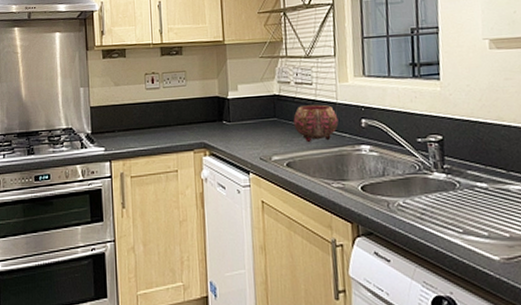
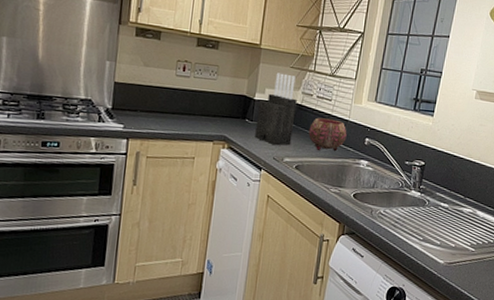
knife block: none [233,65,277,143] -> present [255,73,297,146]

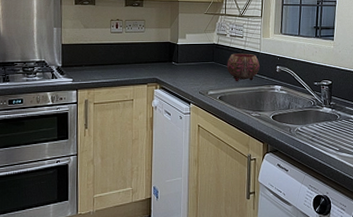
knife block: present [255,73,297,146] -> none [181,19,214,81]

